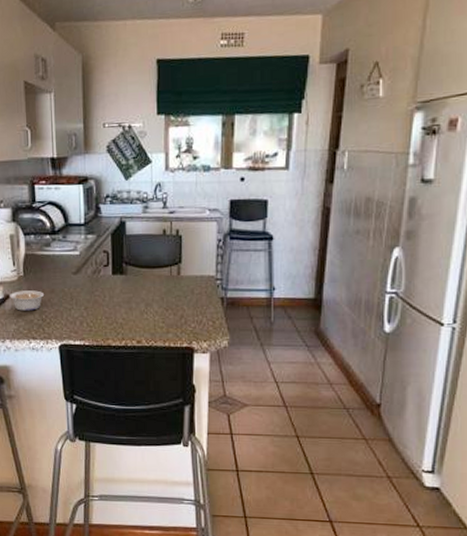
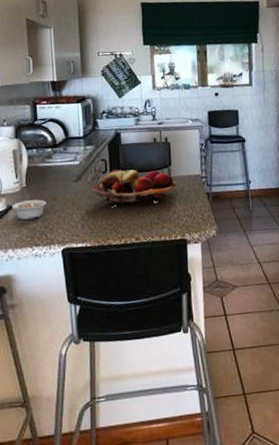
fruit basket: none [92,264,186,306] -> present [91,169,177,206]

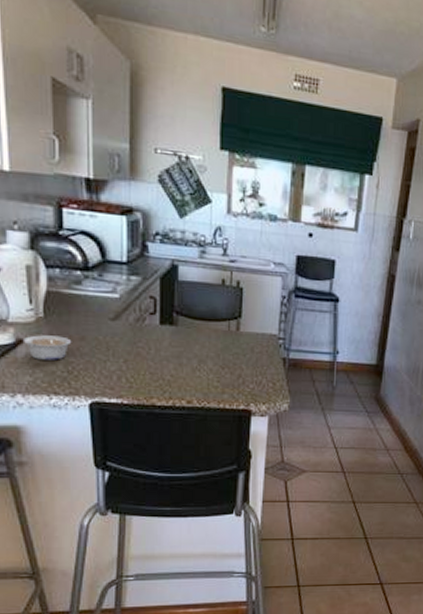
fruit basket: present [91,169,177,206] -> none [134,312,246,363]

